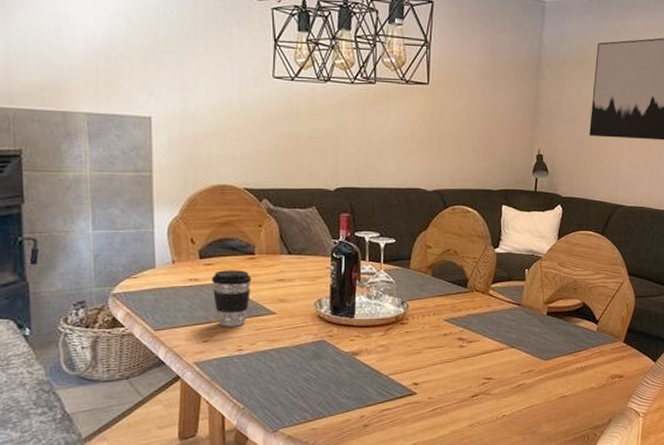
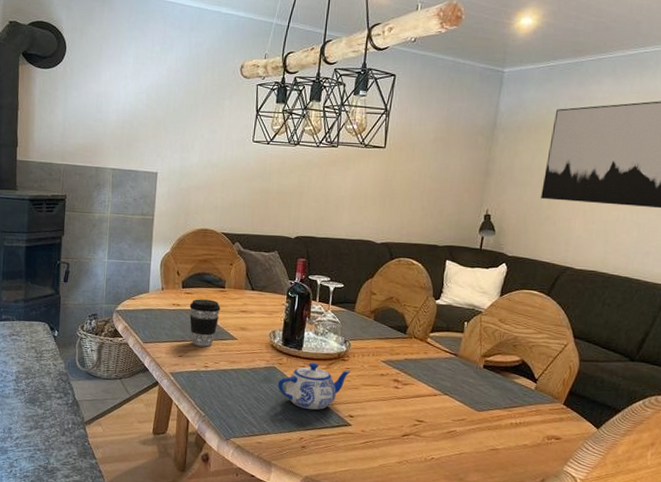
teapot: none [330,330,411,383] -> present [278,362,351,410]

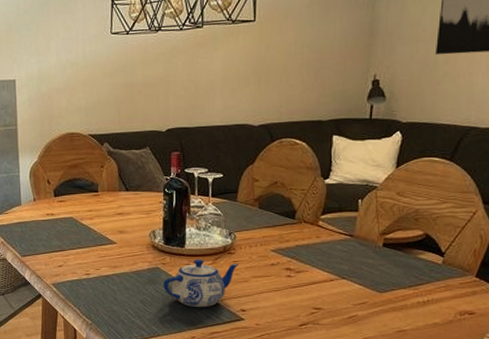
coffee cup: present [189,299,221,347] -> none [64,205,96,254]

